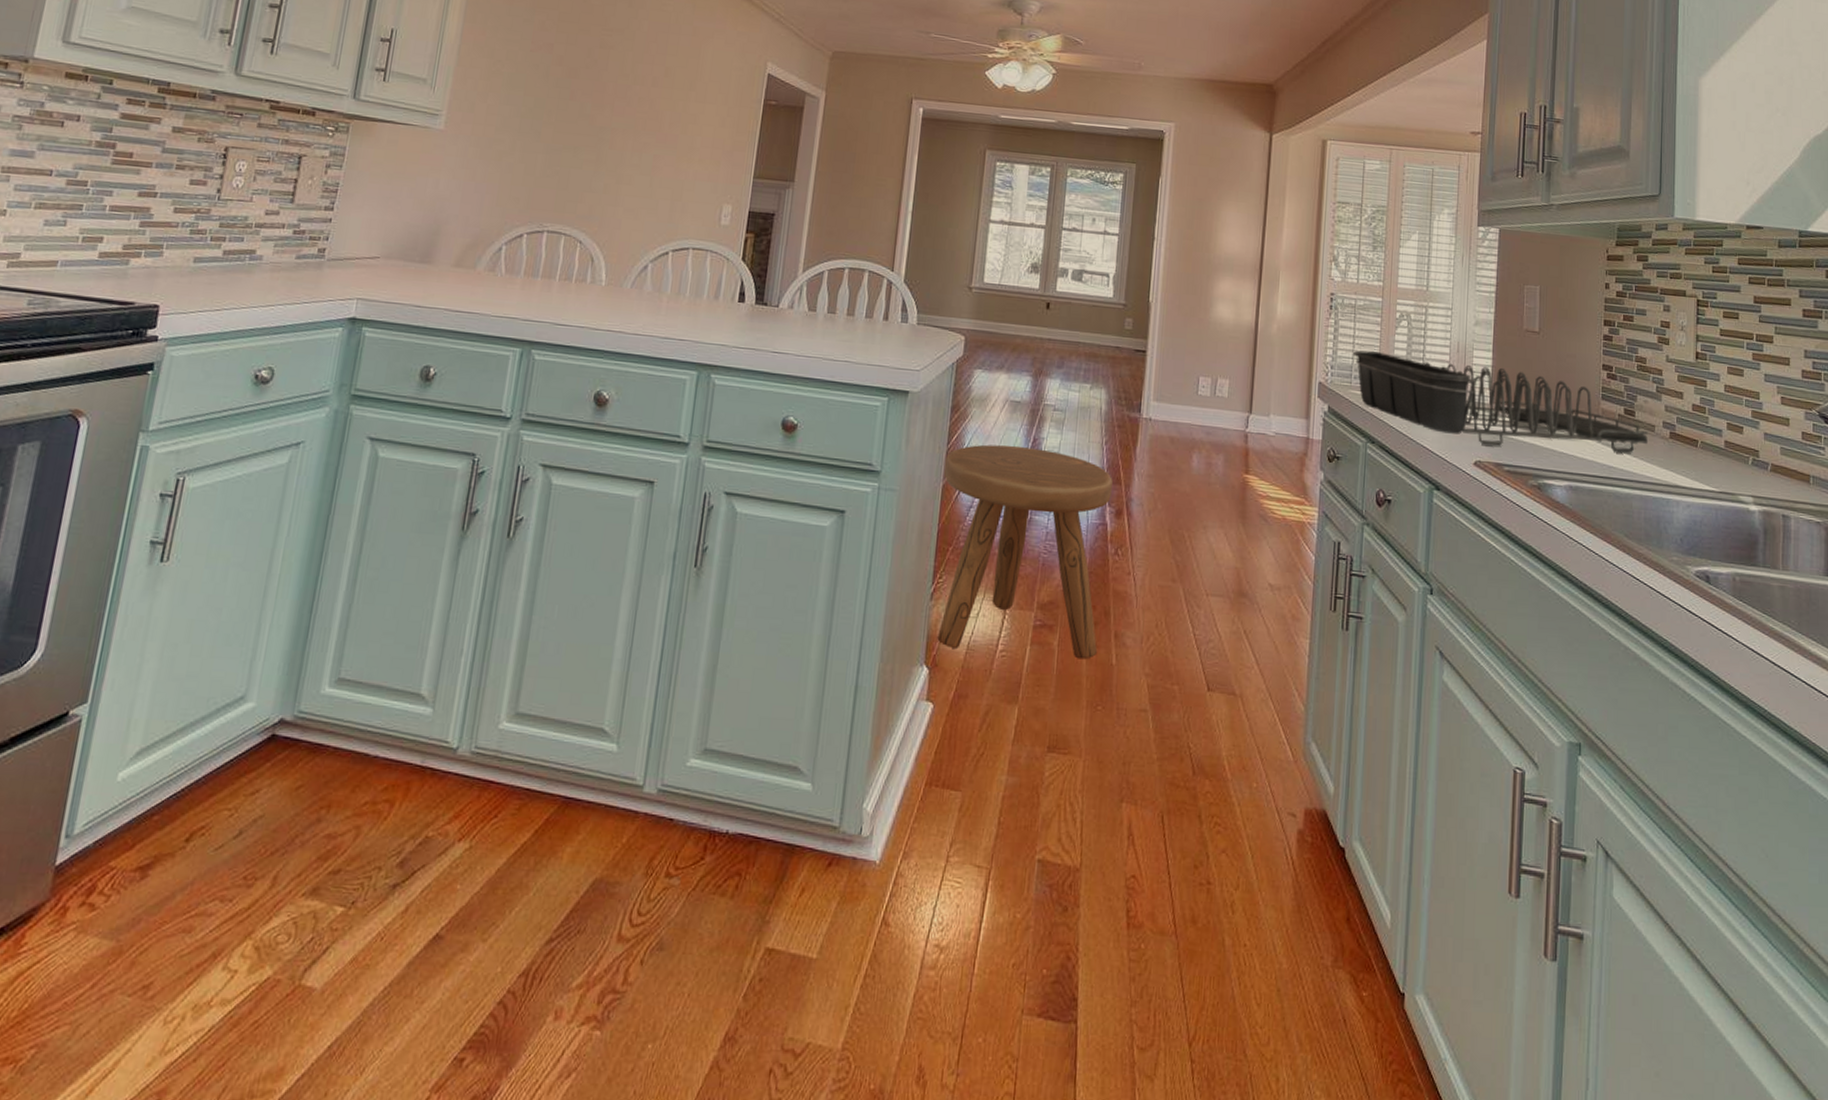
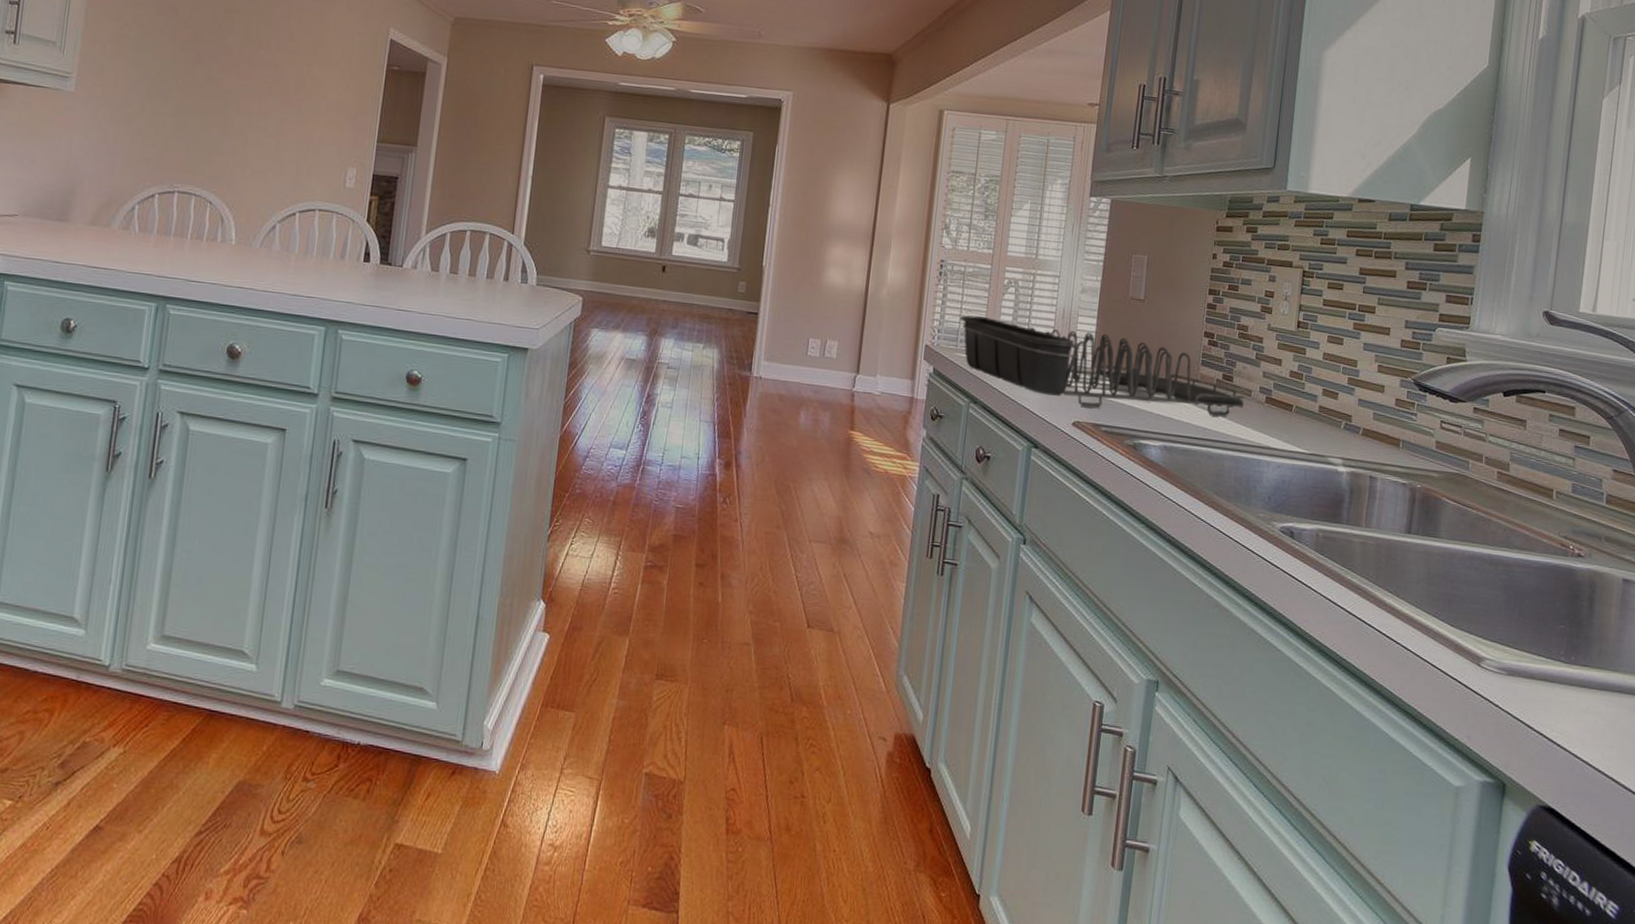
stool: present [937,444,1113,660] -> none [554,399,723,598]

